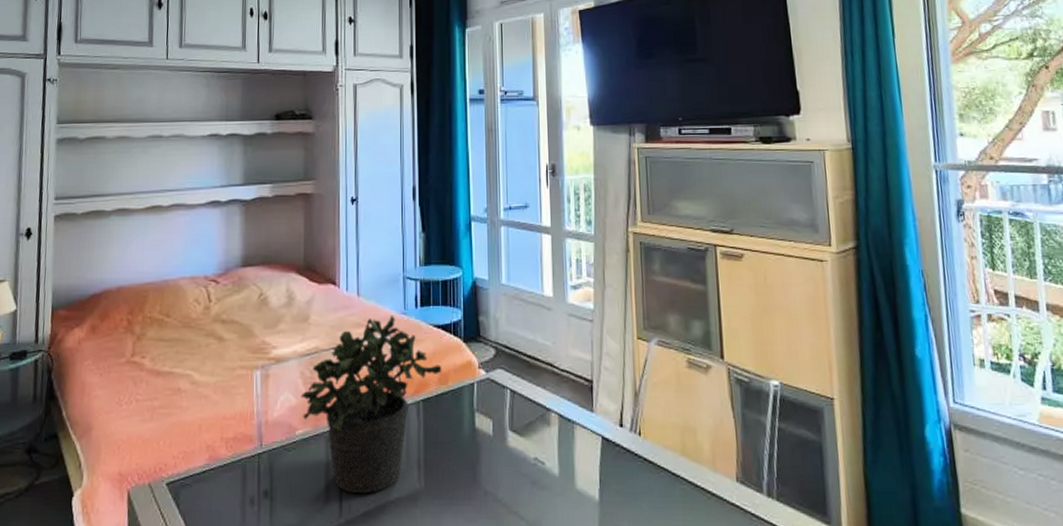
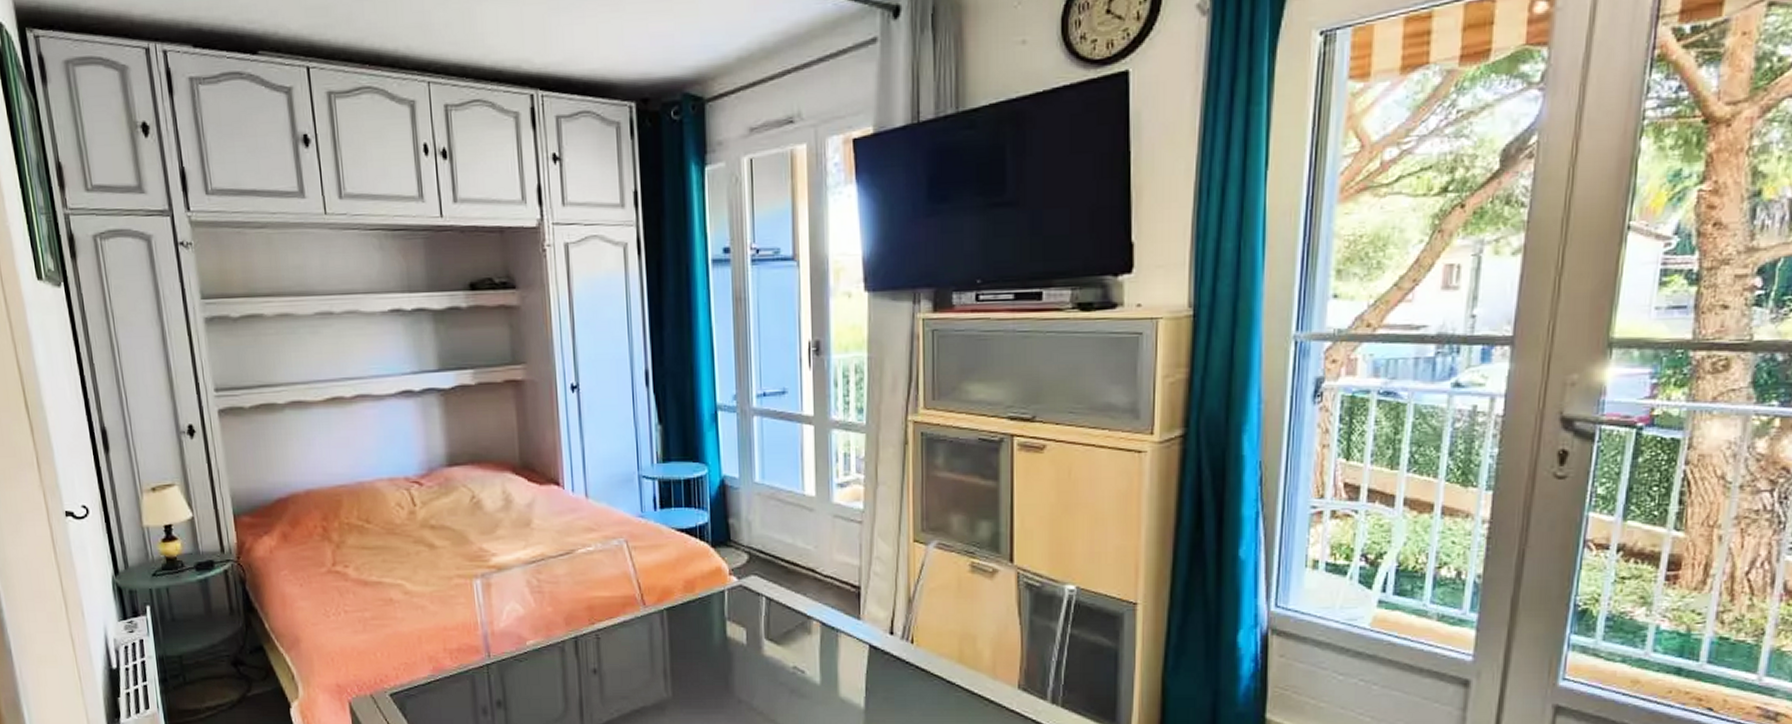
potted plant: present [300,315,442,493] -> none [528,518,687,702]

